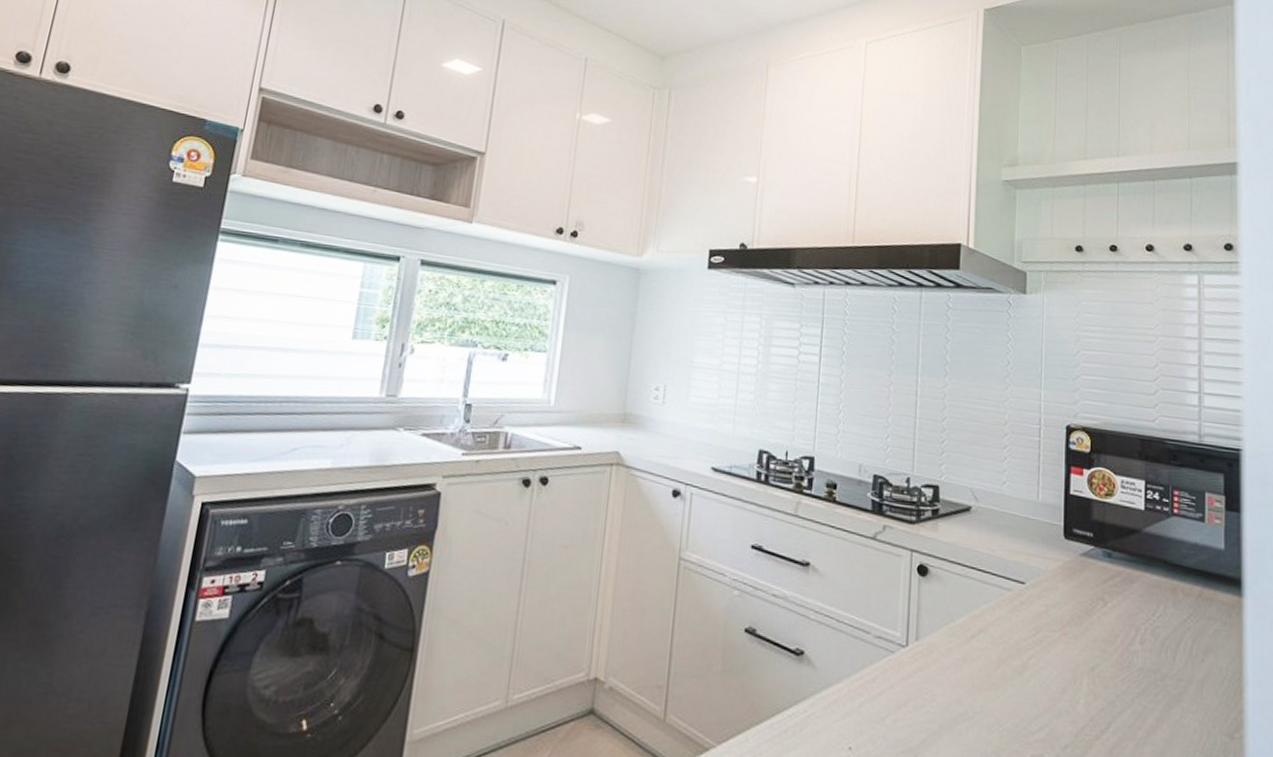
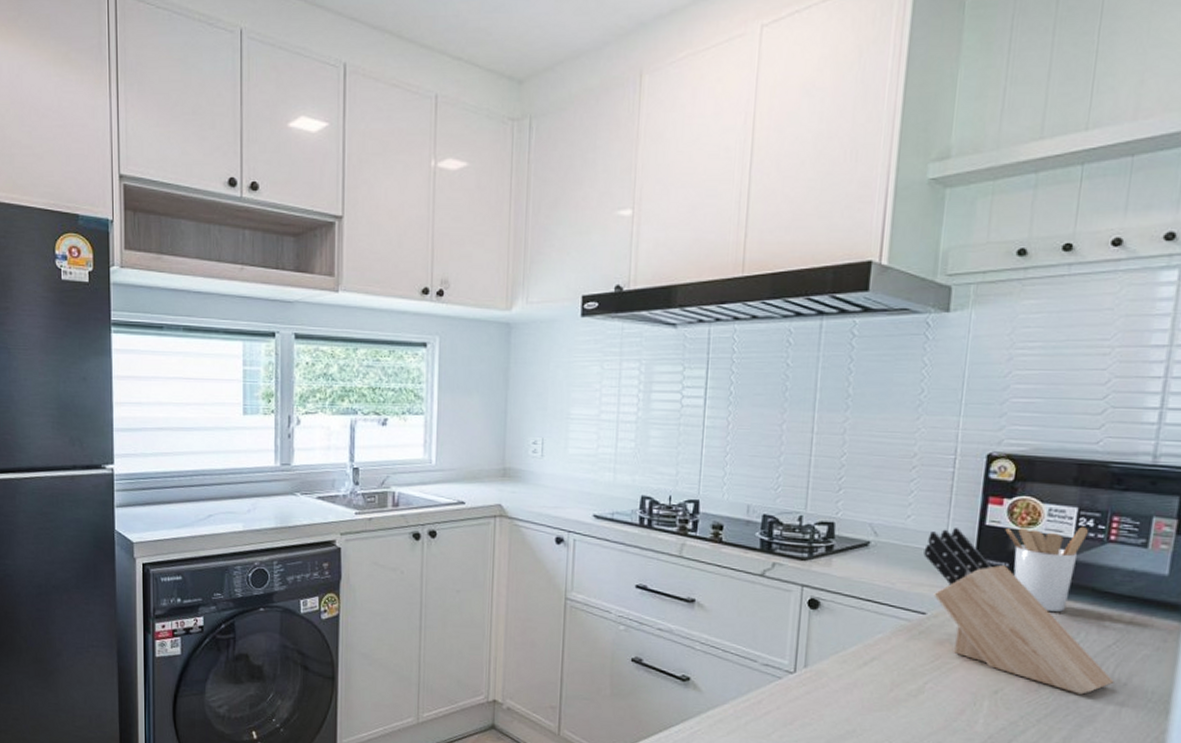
knife block: none [1019,496,1193,672] -> present [923,528,1114,695]
utensil holder: none [1087,498,1155,584] -> present [1005,526,1088,612]

